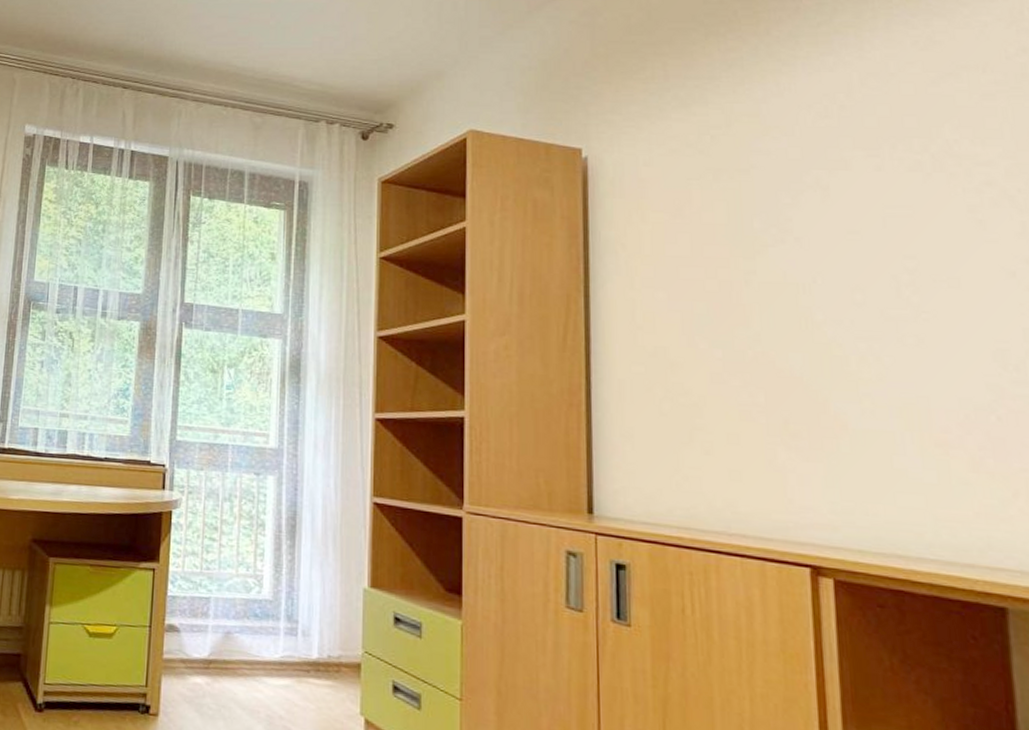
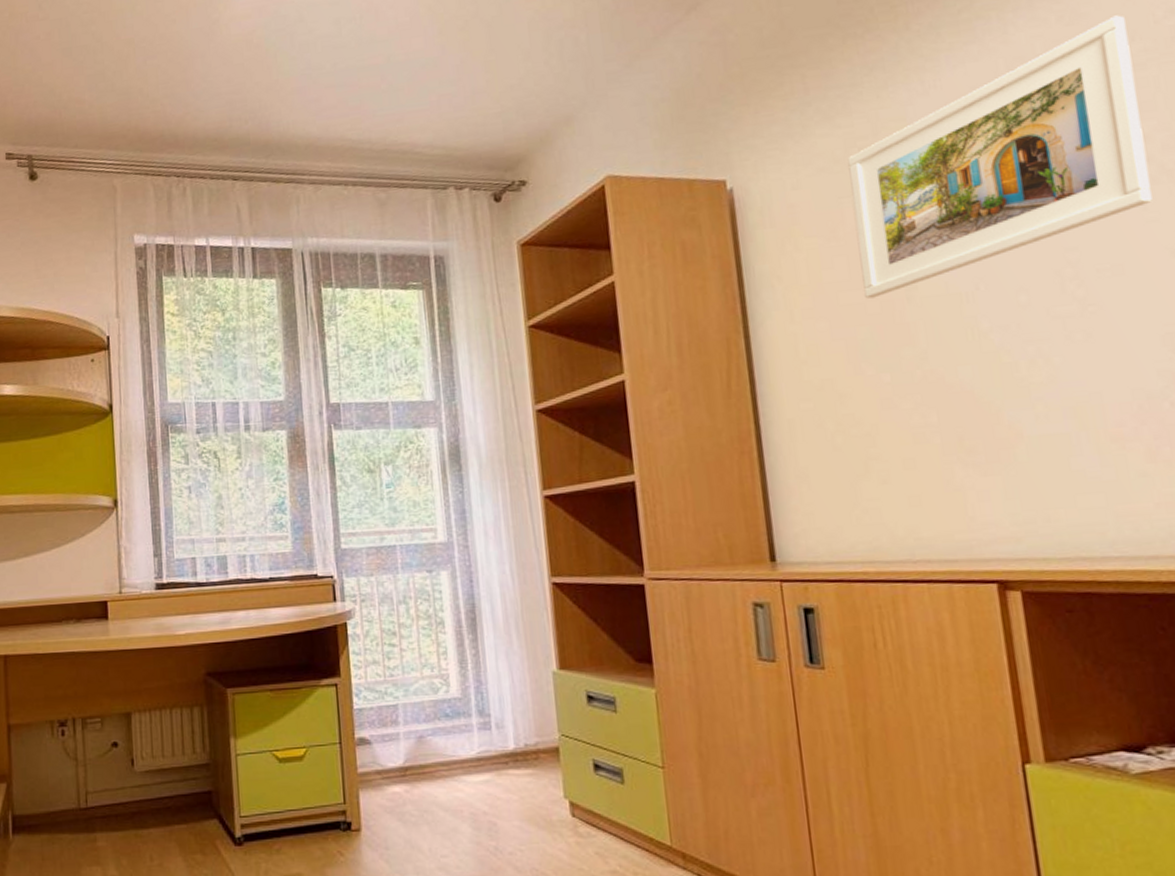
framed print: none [699,47,993,277] -> present [847,15,1153,299]

